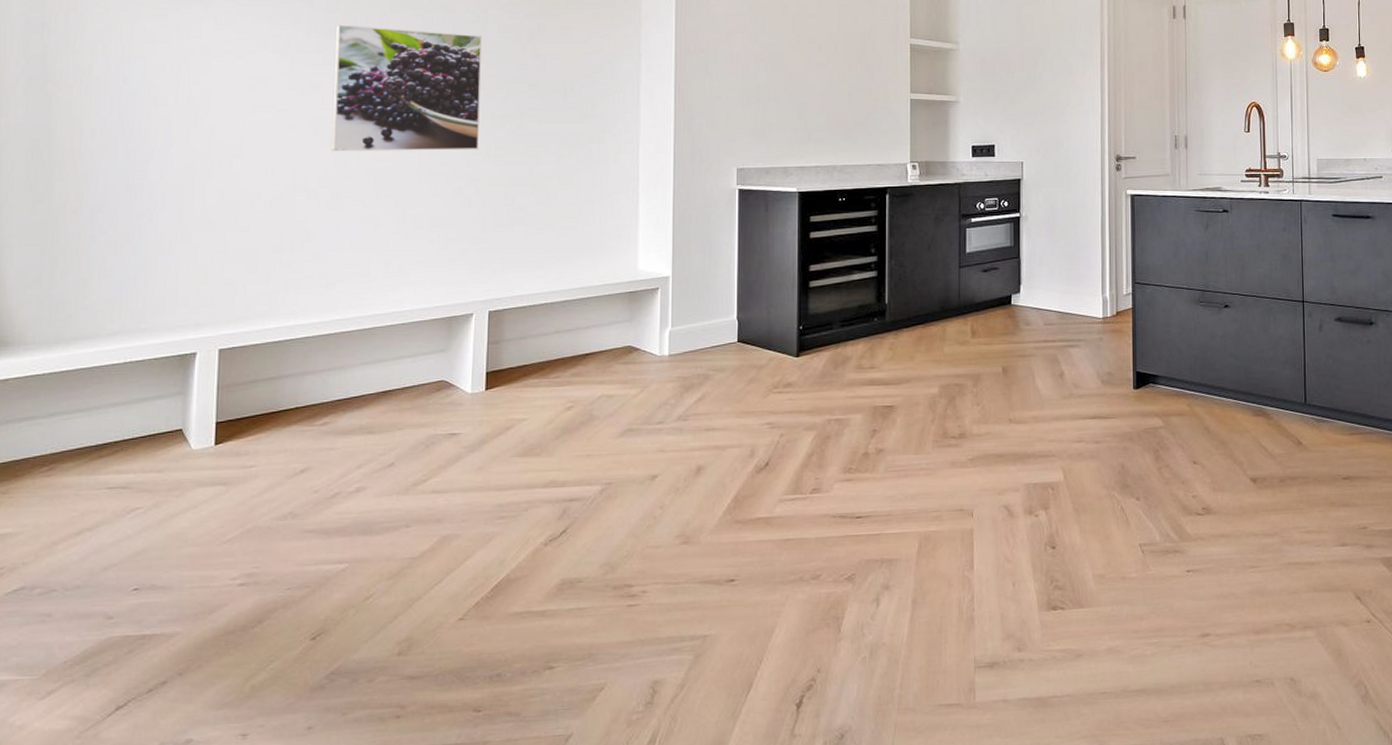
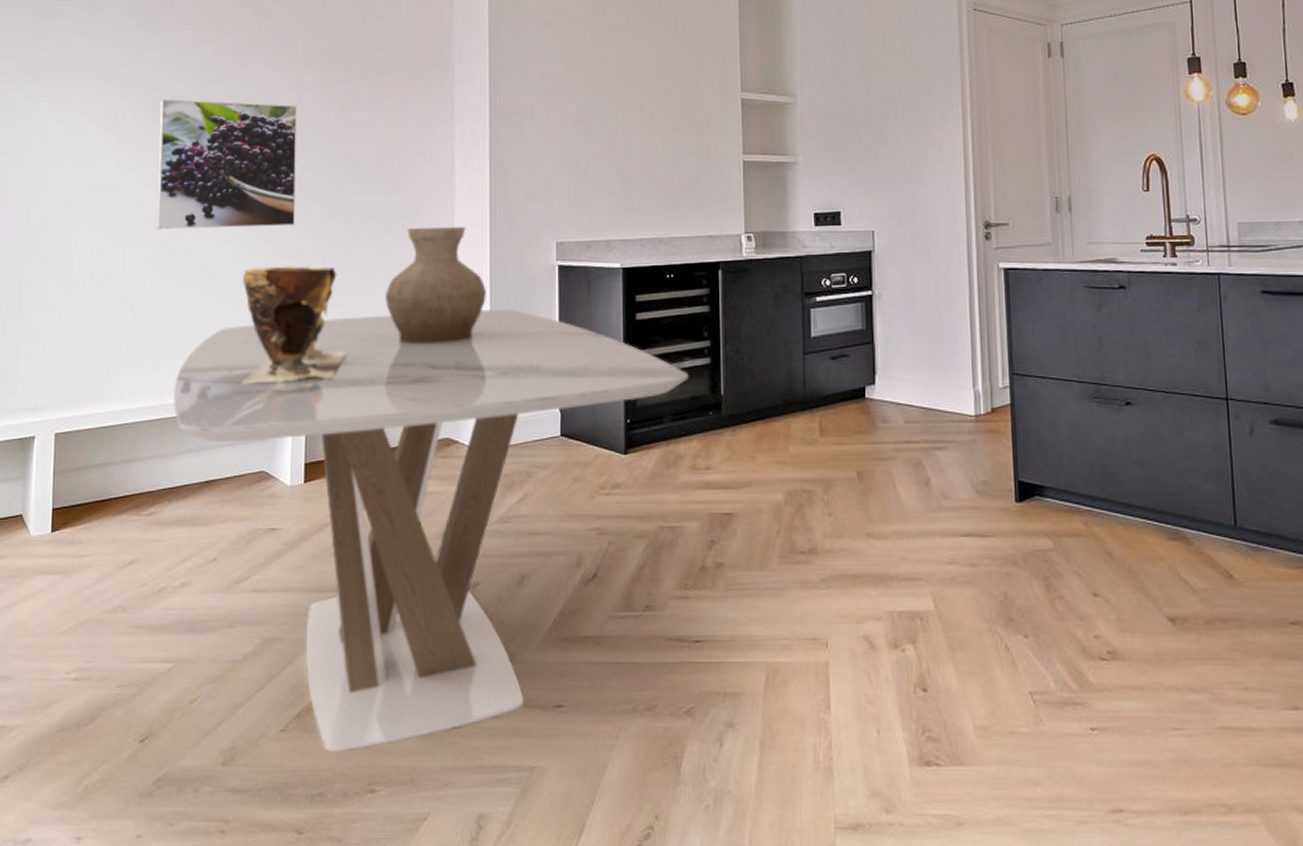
dining table: none [348,227,857,635] -> present [172,308,689,752]
clay pot: none [422,186,530,300] -> present [242,264,347,385]
vase: none [569,152,669,261] -> present [384,226,486,345]

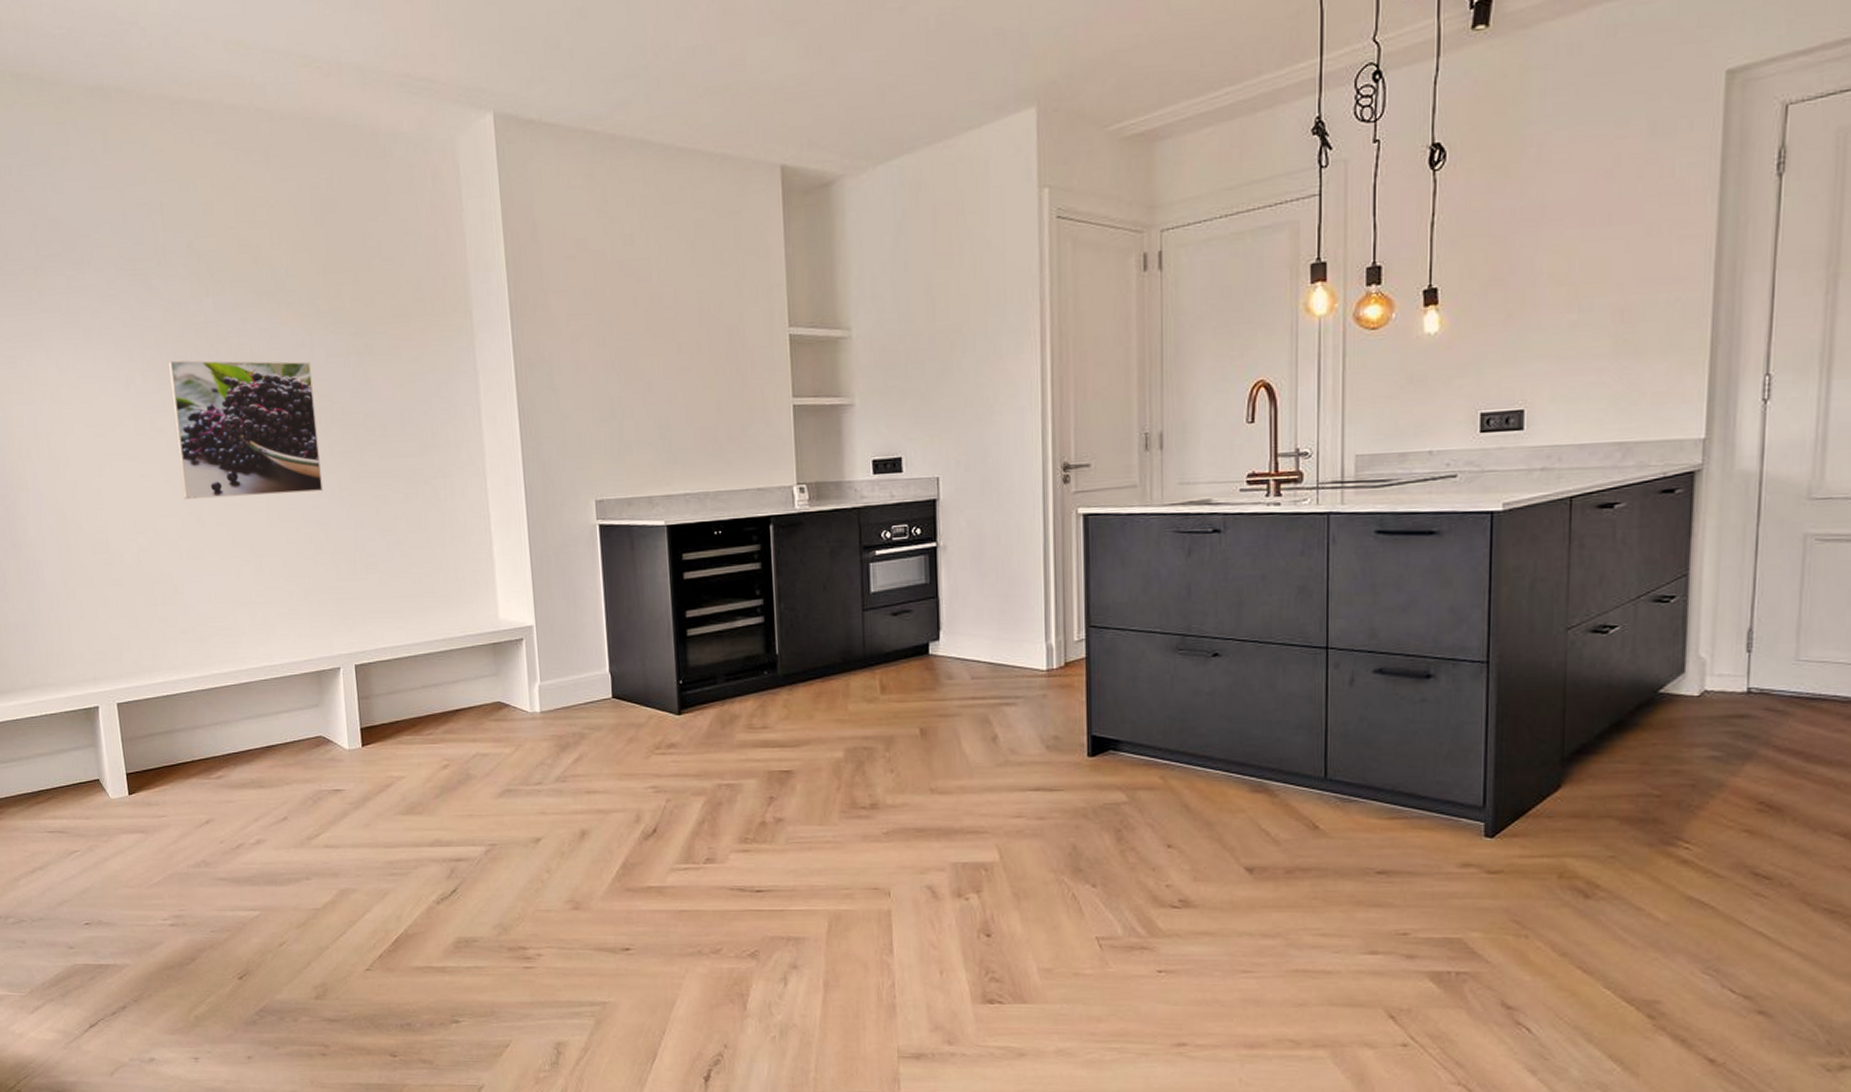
dining table: present [172,308,689,752] -> none [223,570,742,988]
clay pot: present [242,264,347,385] -> none [277,531,390,654]
vase: present [384,226,486,345] -> none [422,486,526,610]

